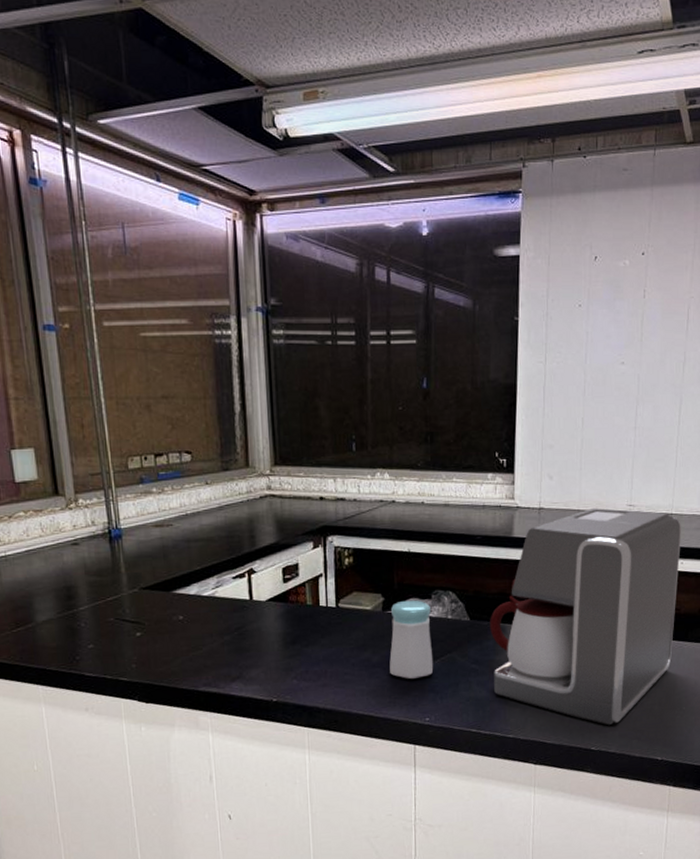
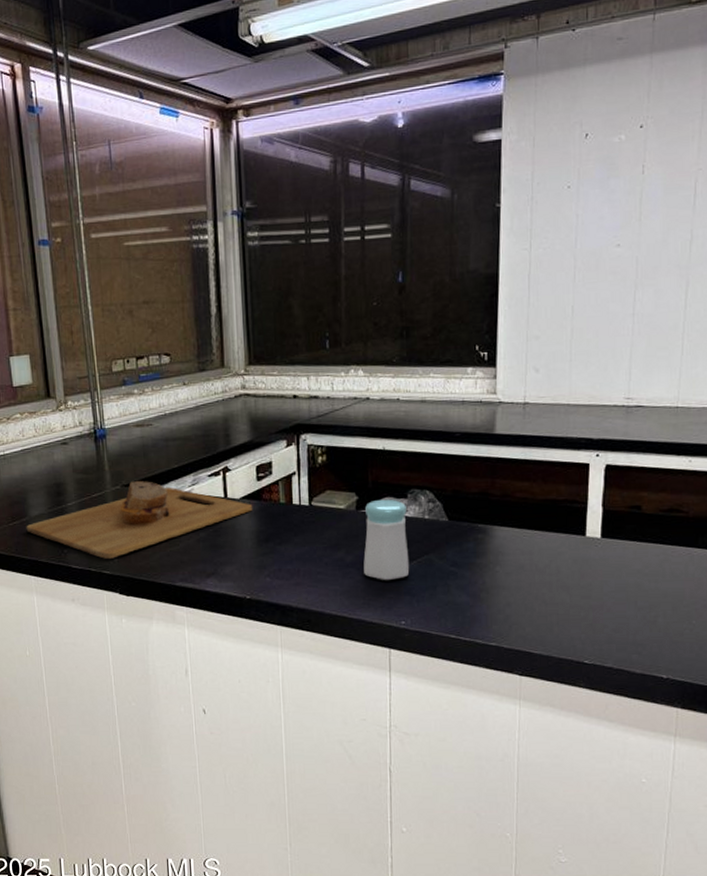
cutting board: none [32,583,280,665] -> present [26,481,253,559]
coffee maker: present [490,507,682,726] -> none [470,401,690,638]

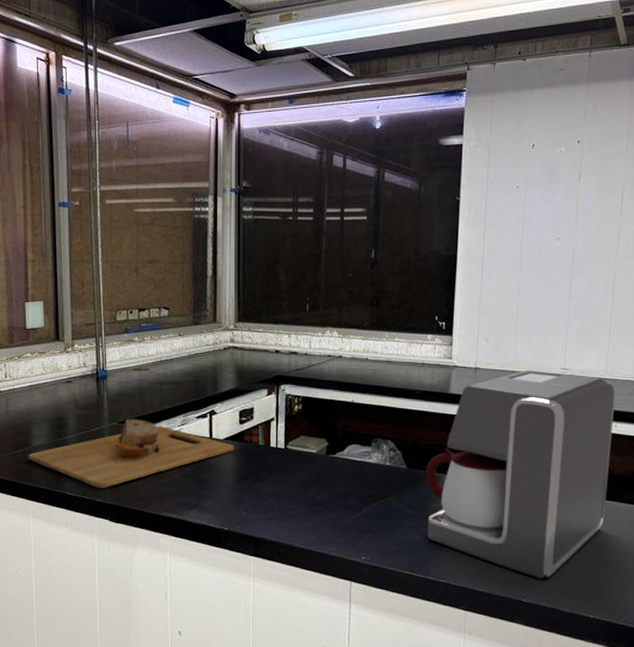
salt shaker: present [363,499,410,580] -> none [331,446,371,519]
coffee maker: none [470,401,690,638] -> present [425,369,616,579]

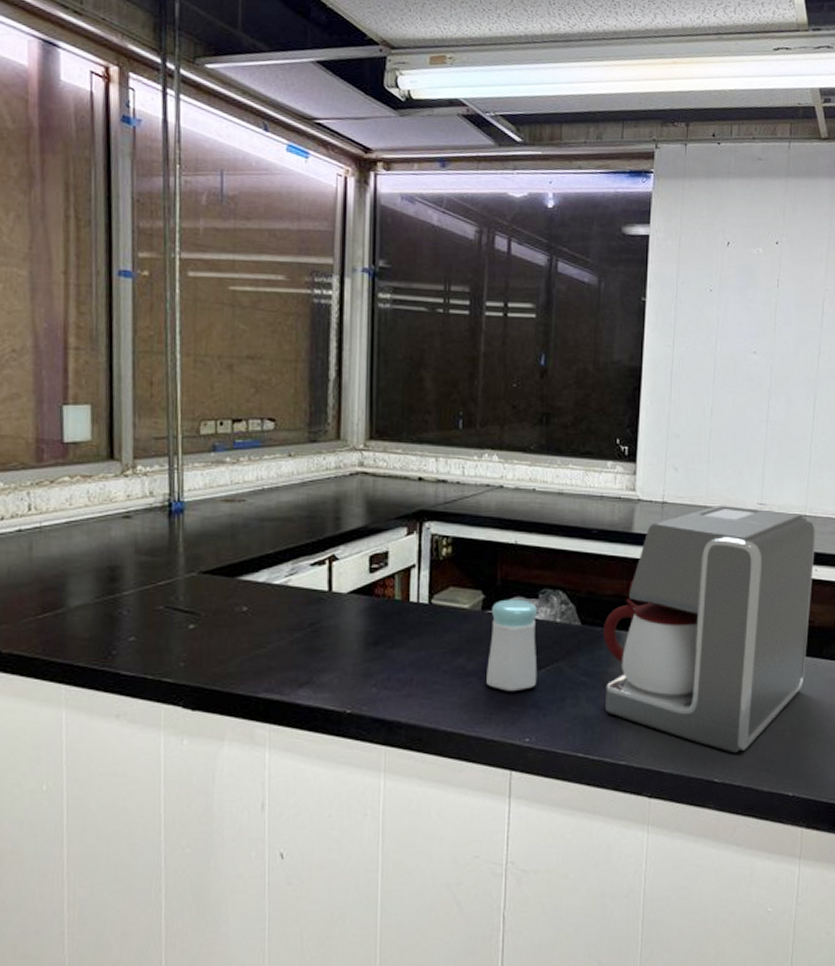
cutting board: present [28,419,235,488] -> none [61,568,363,663]
salt shaker: none [331,446,371,519] -> present [487,599,538,691]

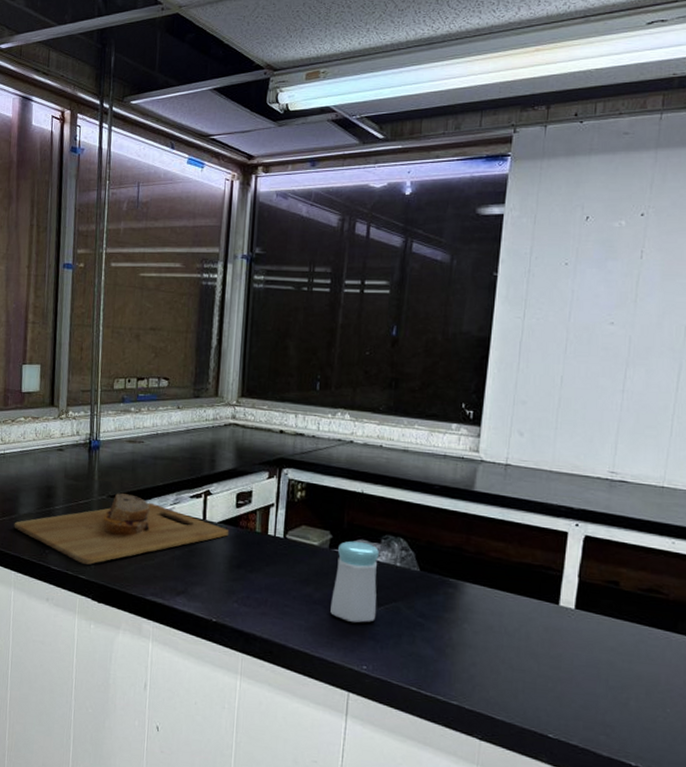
cutting board: none [61,568,363,663] -> present [14,493,230,565]
coffee maker: present [603,504,816,754] -> none [440,470,675,714]

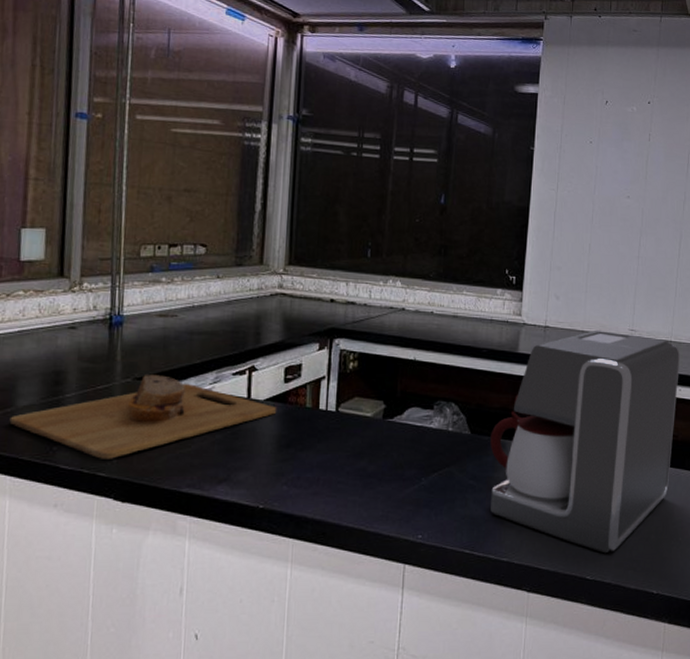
salt shaker: present [330,540,379,623] -> none [385,409,432,492]
coffee maker: none [440,470,675,714] -> present [490,330,681,554]

